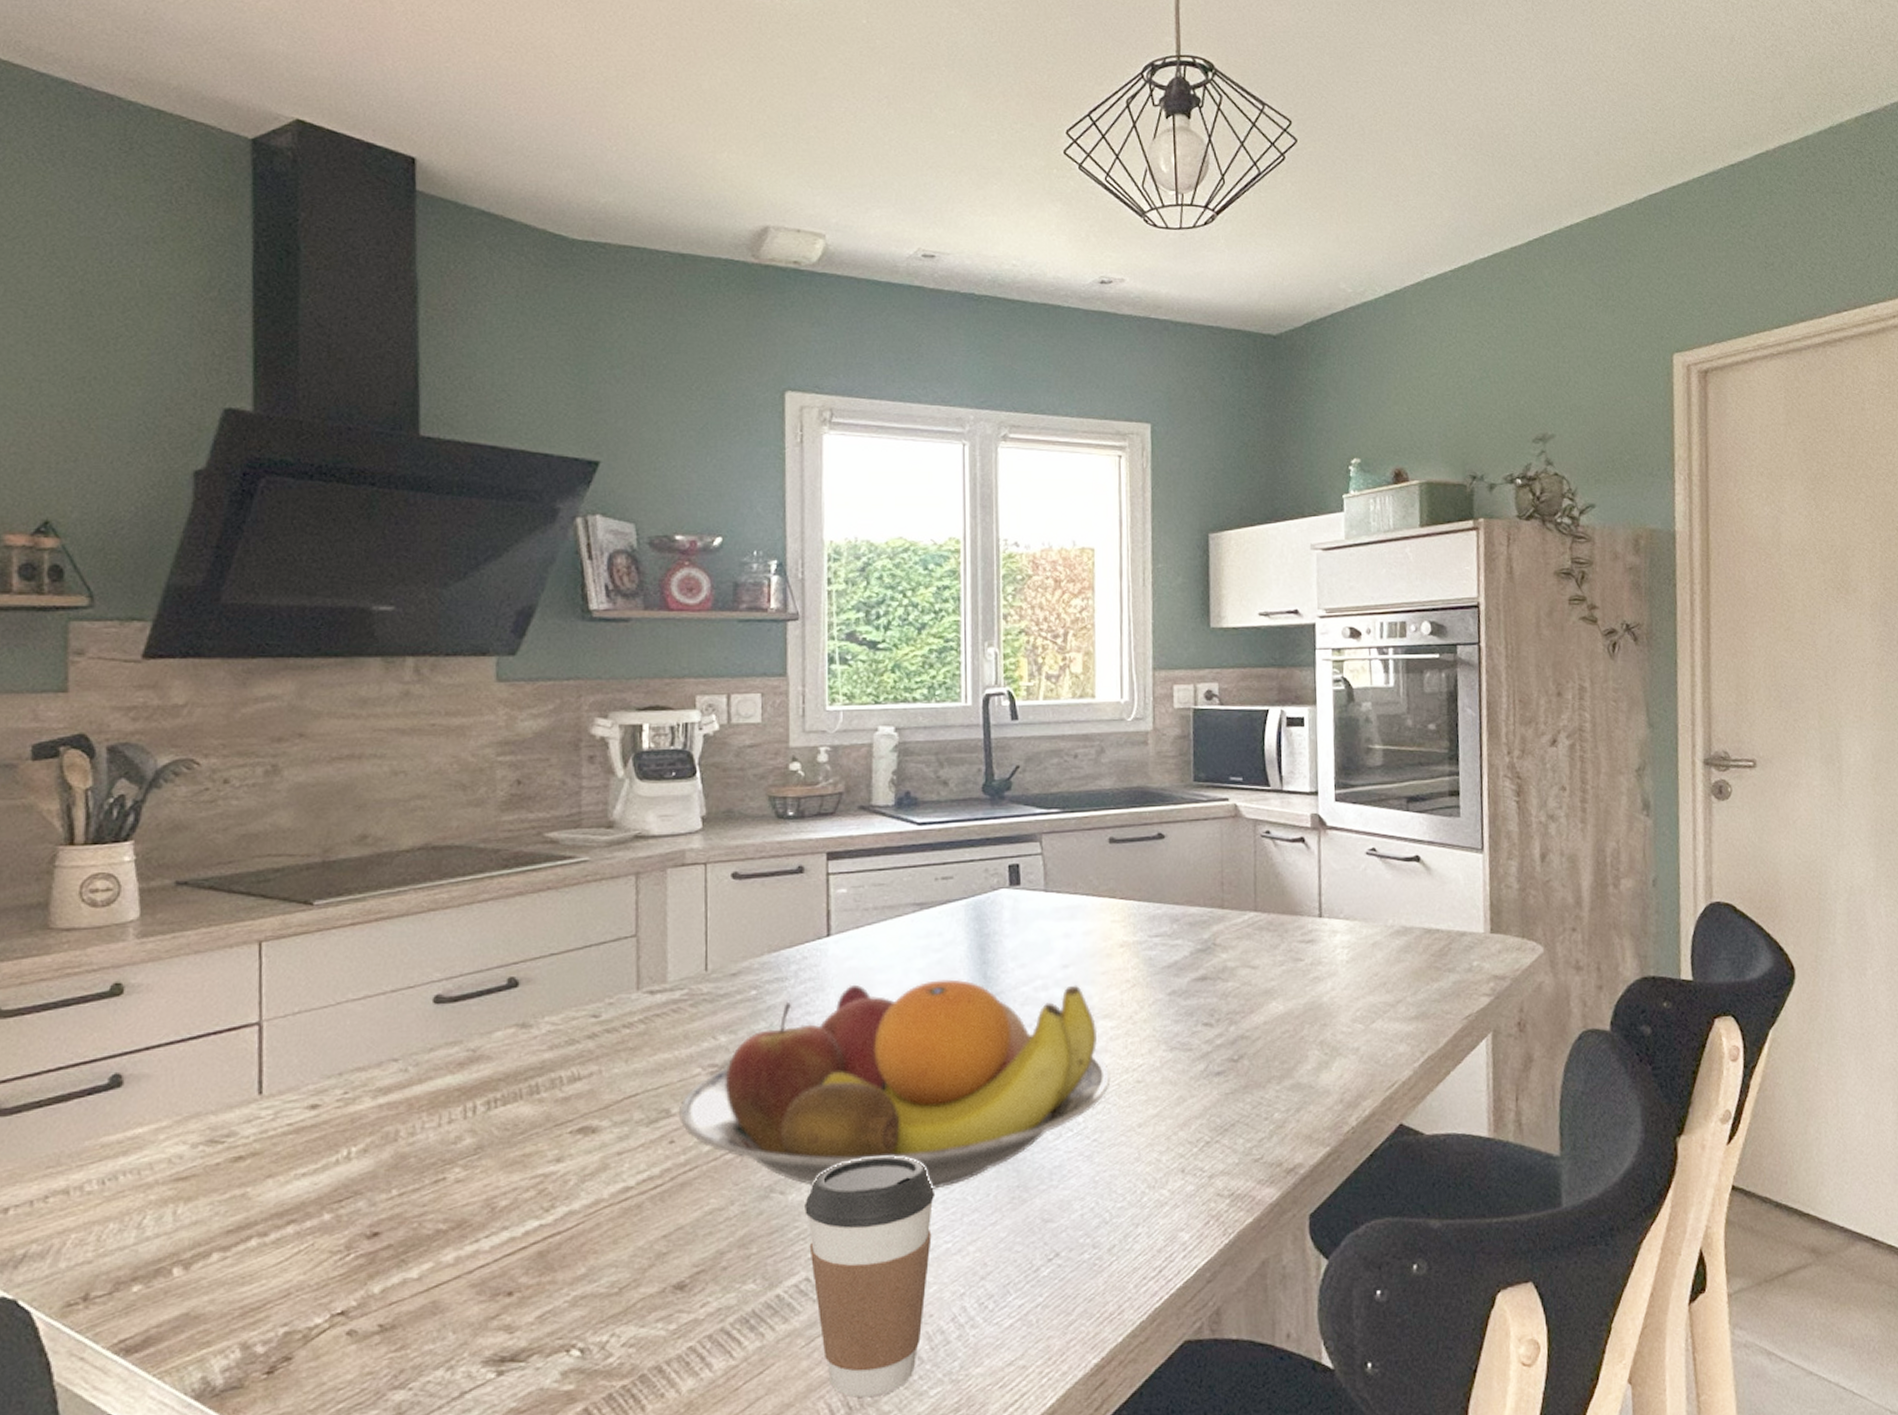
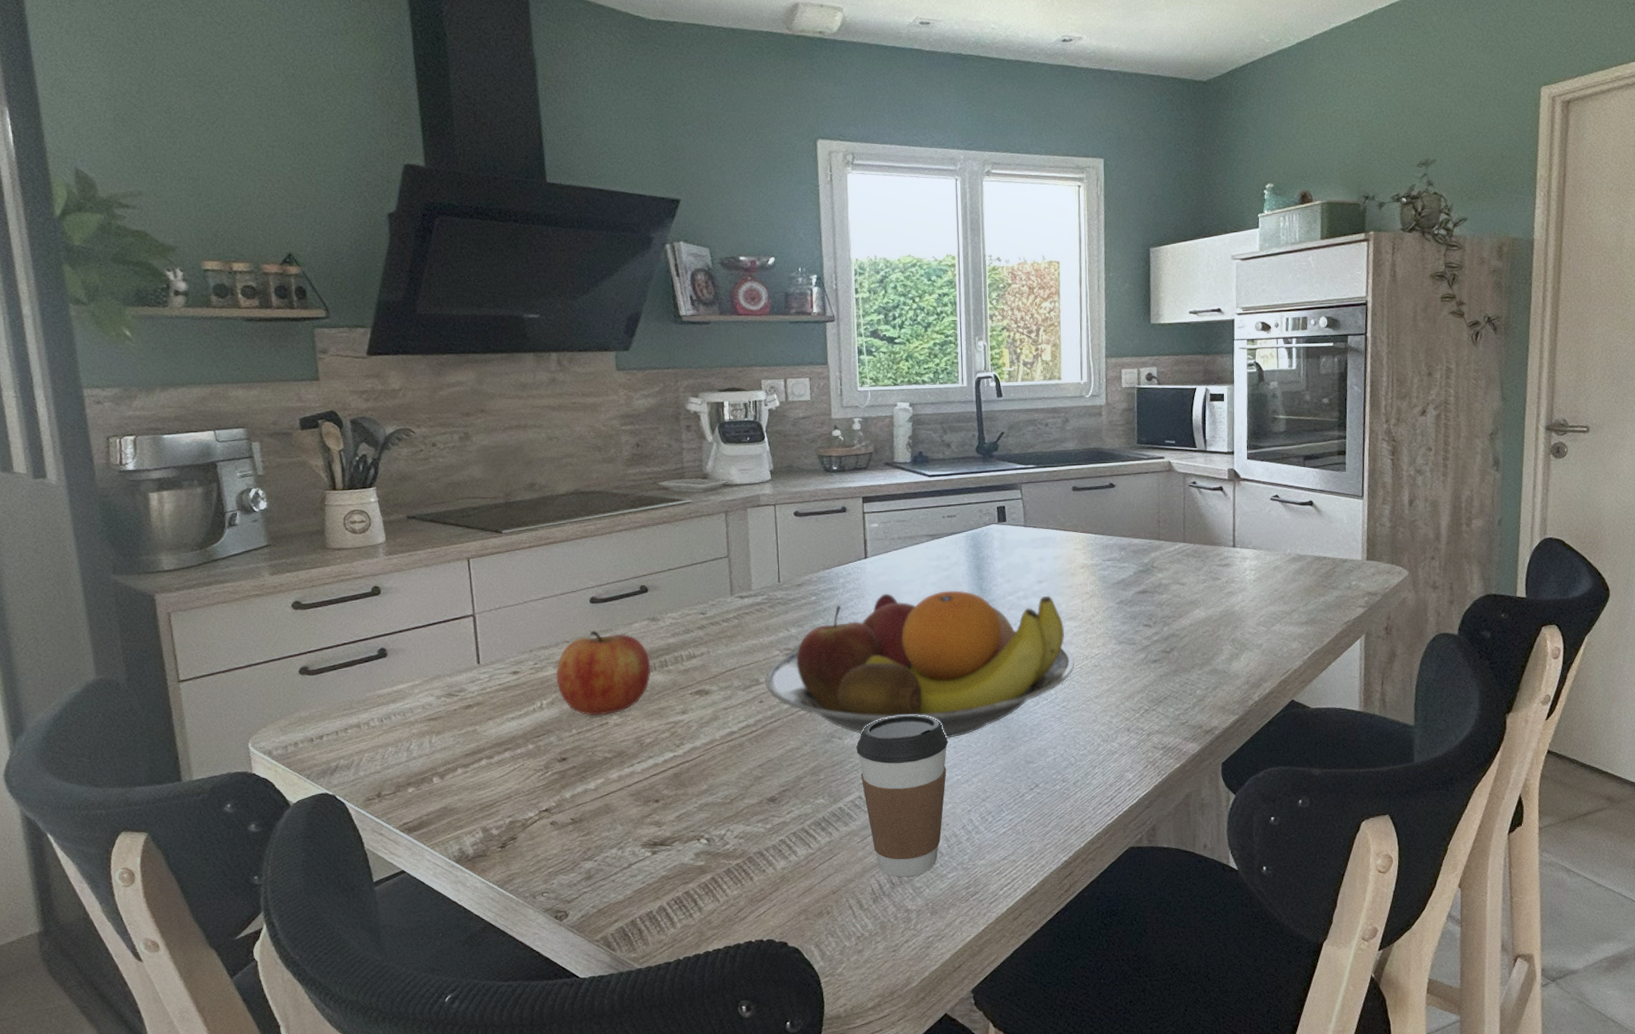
apple: none [374,1043,515,1168] -> present [556,630,651,716]

